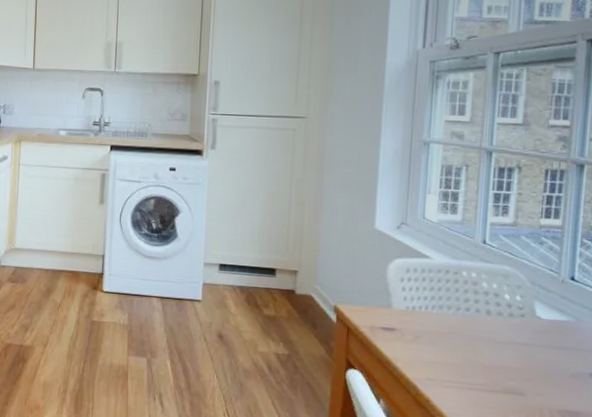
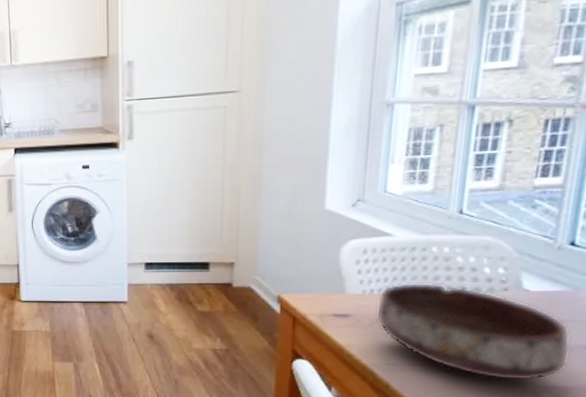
bowl: none [417,302,577,404] -> present [375,282,570,381]

